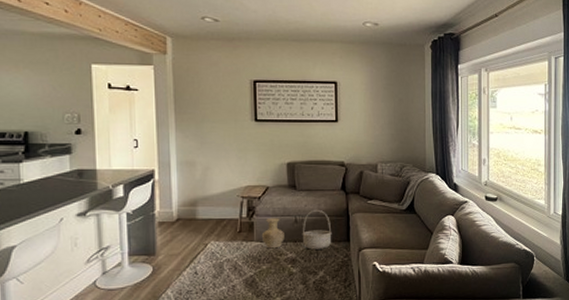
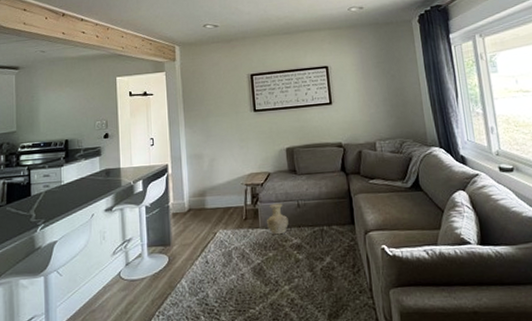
basket: present [302,209,332,250] -> none [305,192,336,235]

